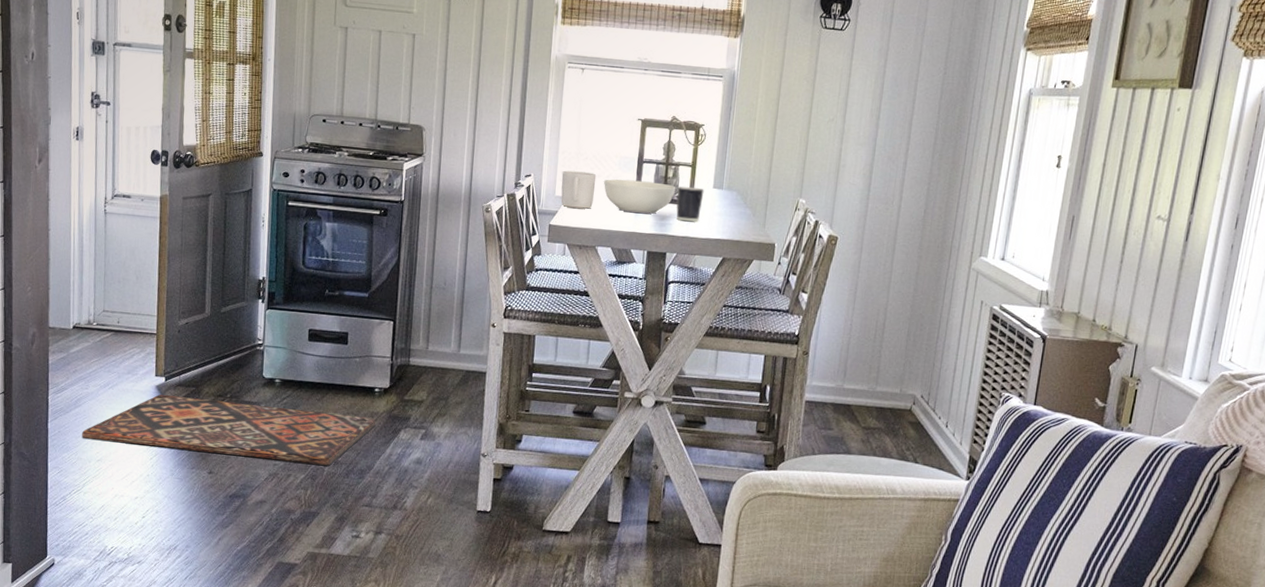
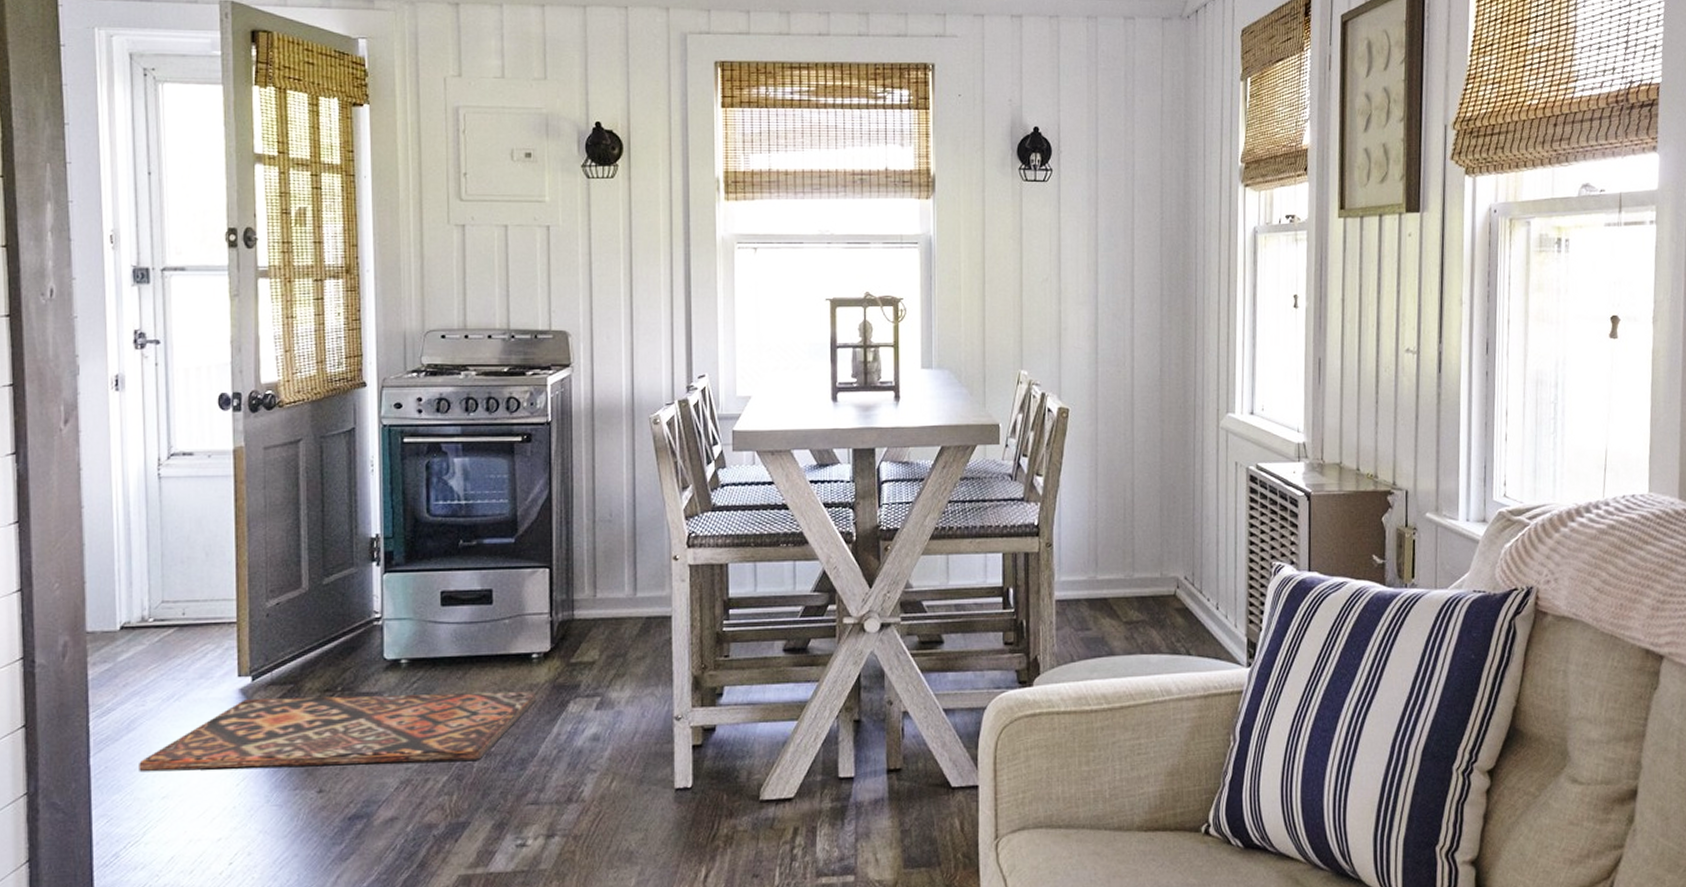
mug: present [561,170,597,209] -> none [742,365,784,408]
bowl: present [603,179,676,214] -> none [792,368,878,407]
mug: present [676,186,704,222] -> none [880,369,911,410]

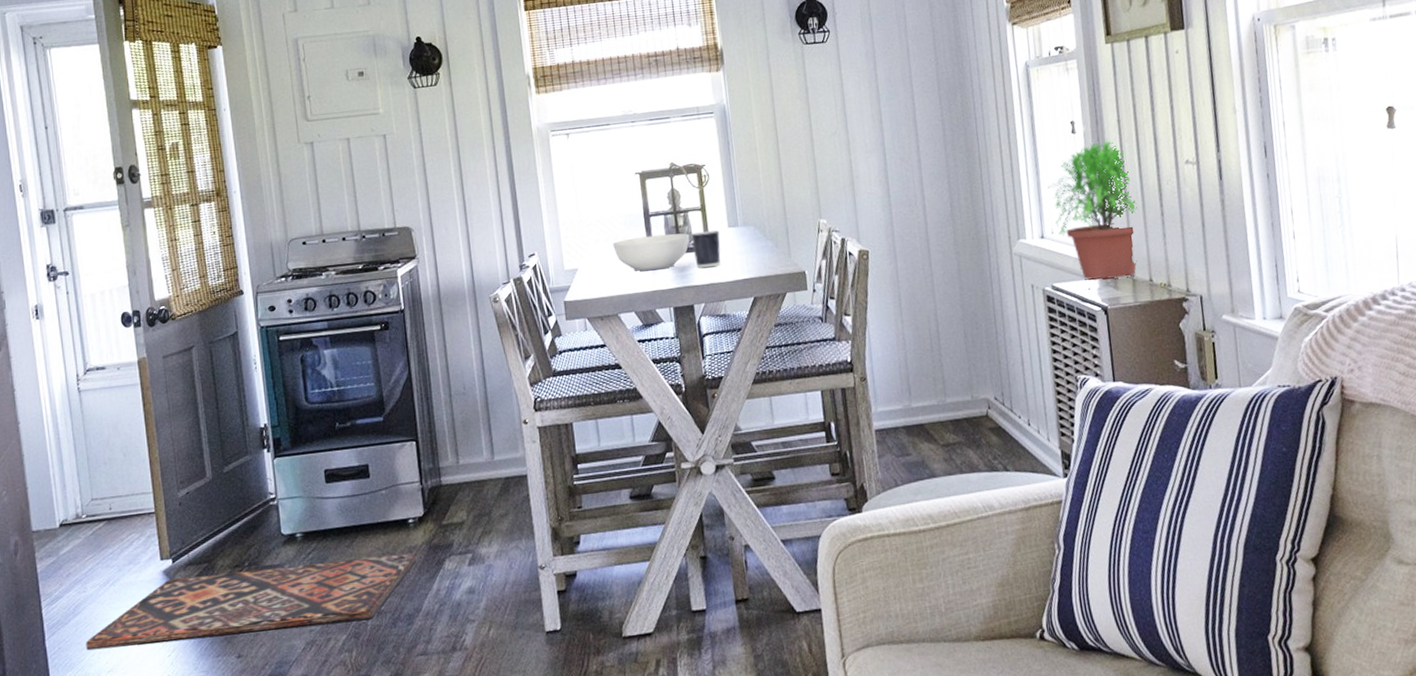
bowl: none [792,368,878,407] -> present [612,233,690,271]
mug: none [880,369,911,410] -> present [691,230,721,268]
potted plant: none [1262,318,1352,464] -> present [1047,139,1137,280]

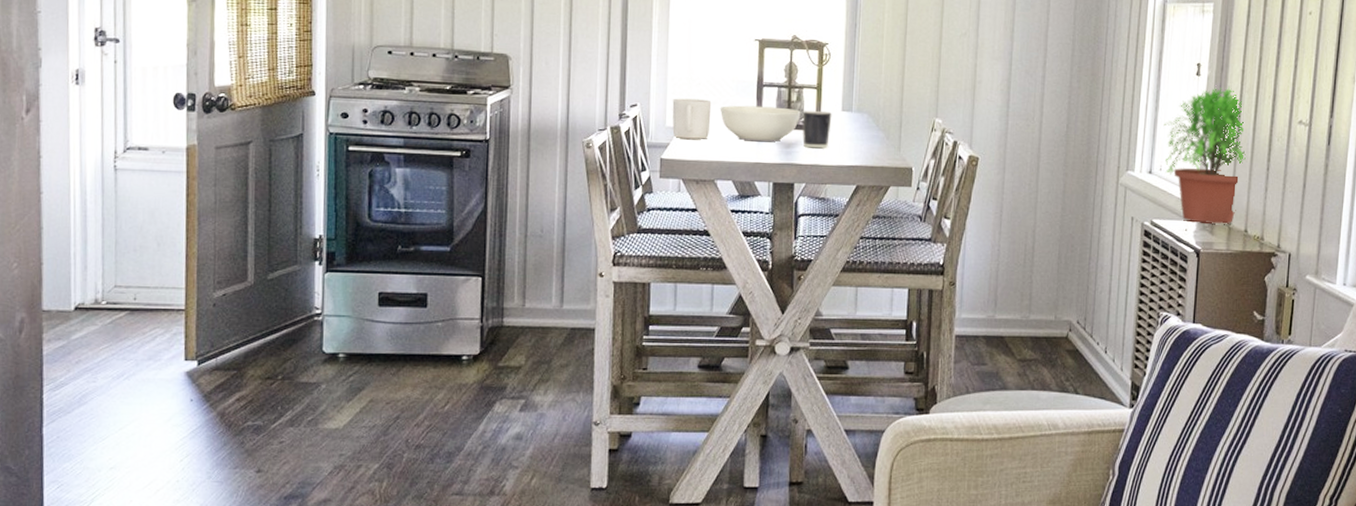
doormat: present [86,553,417,651] -> none [89,382,466,452]
mug: none [567,238,606,280] -> present [672,98,712,139]

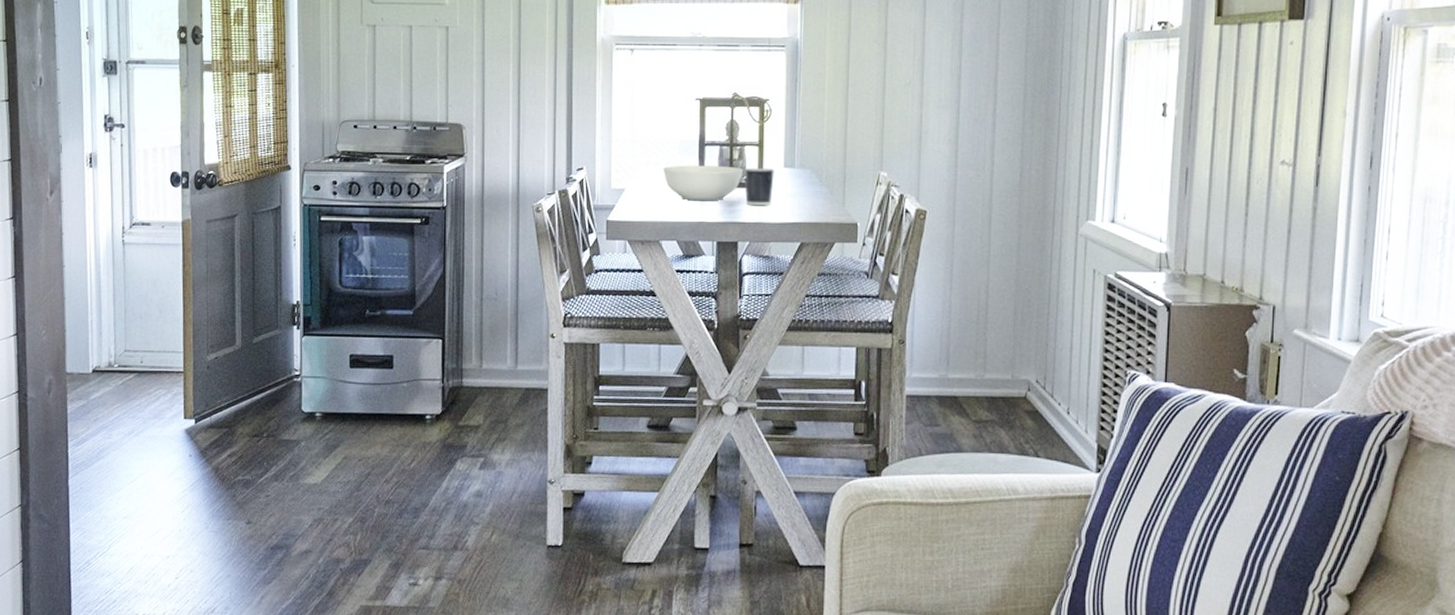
mug: present [672,98,712,139] -> none [617,160,655,200]
potted plant: present [1163,87,1246,224] -> none [1126,127,1220,275]

